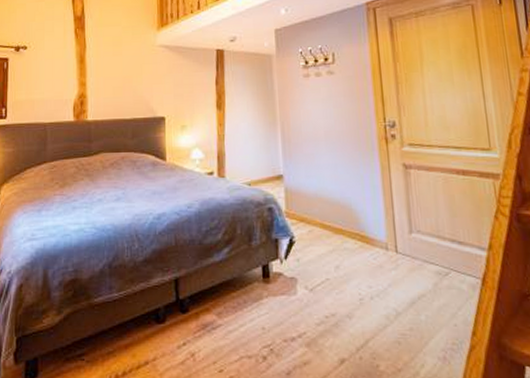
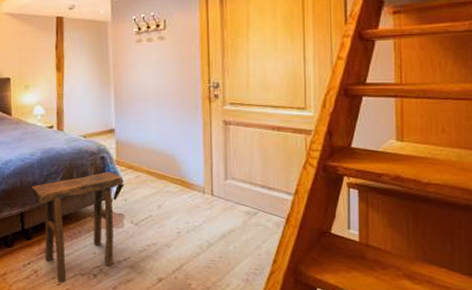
stool: none [188,225,294,370] -> present [31,171,123,283]

